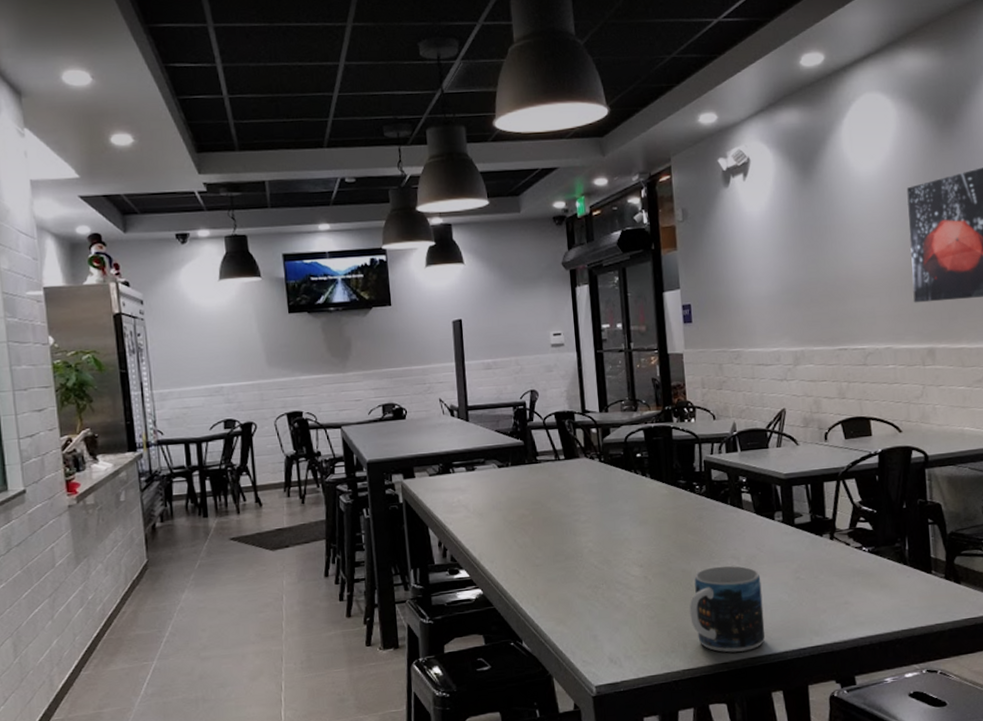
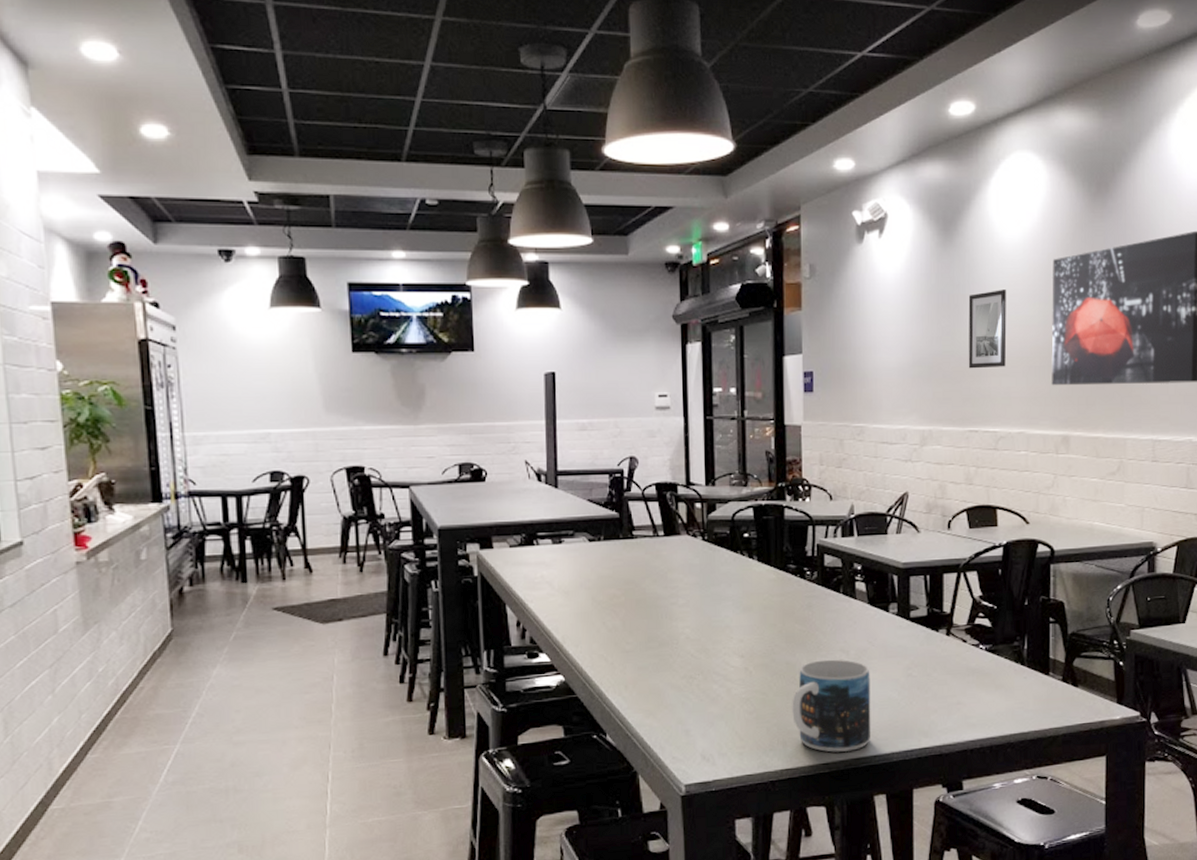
wall art: none [830,218,869,293] -> present [968,290,1007,369]

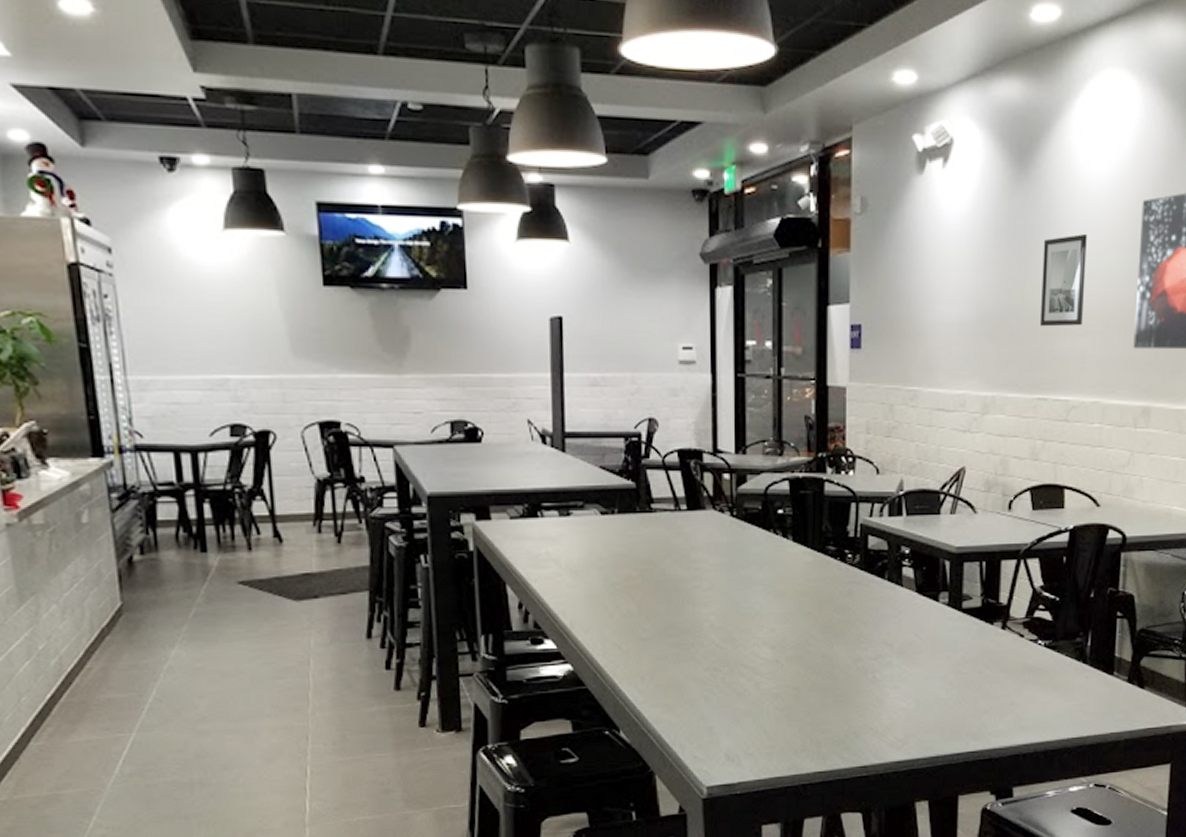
mug: present [792,659,871,752] -> none [828,653,916,755]

